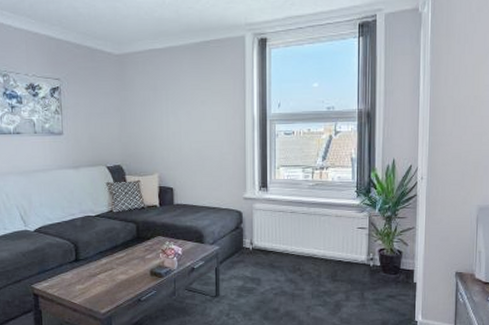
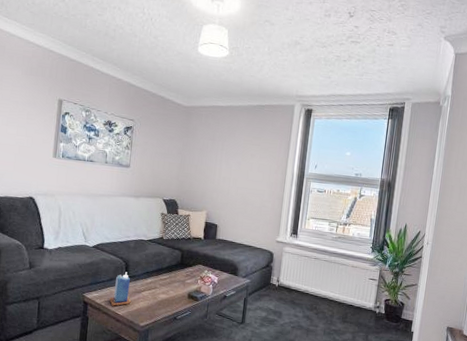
candle: none [62,254,87,295] -> present [109,272,131,306]

